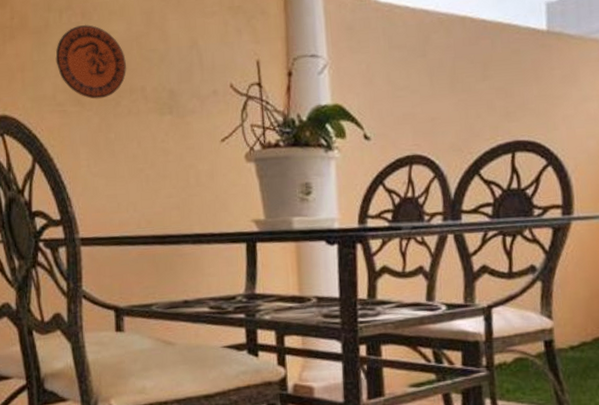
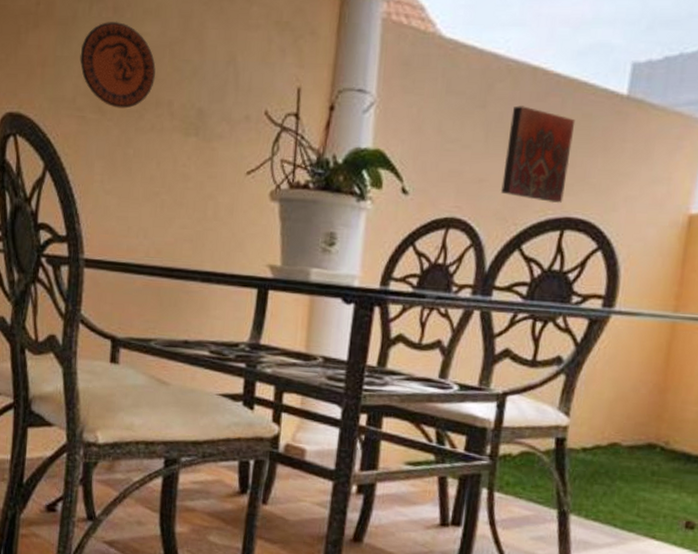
decorative tile: none [450,50,509,131] -> present [500,105,576,204]

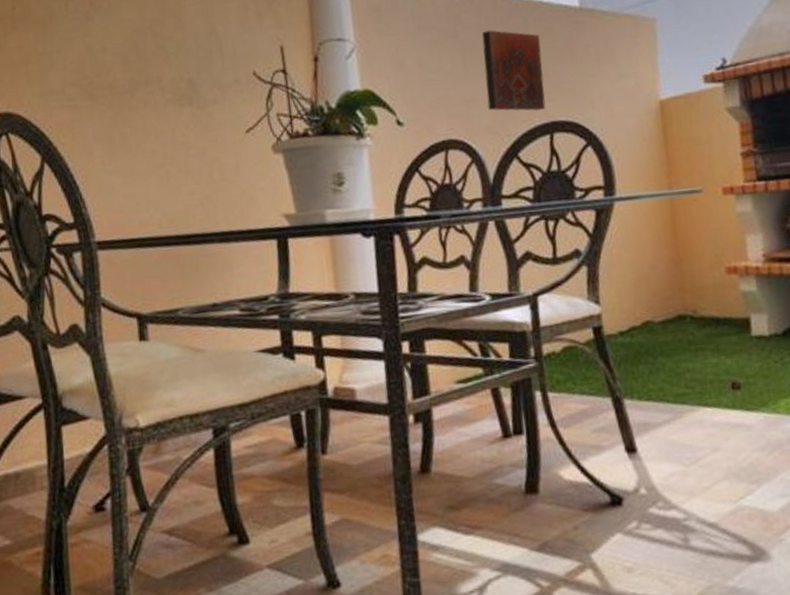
decorative plate: present [80,21,156,109] -> none [62,12,141,92]

